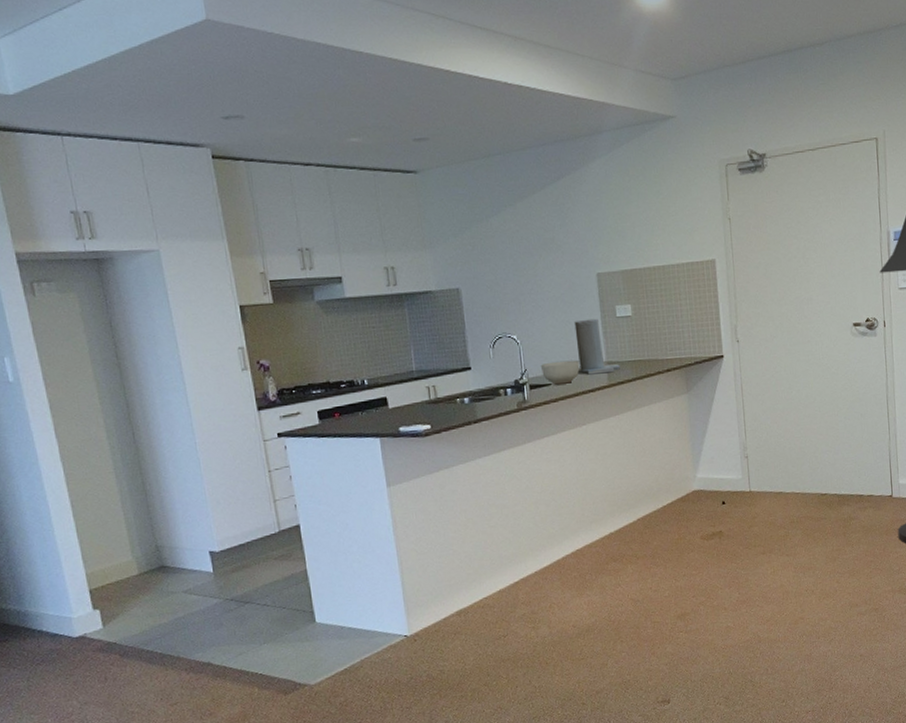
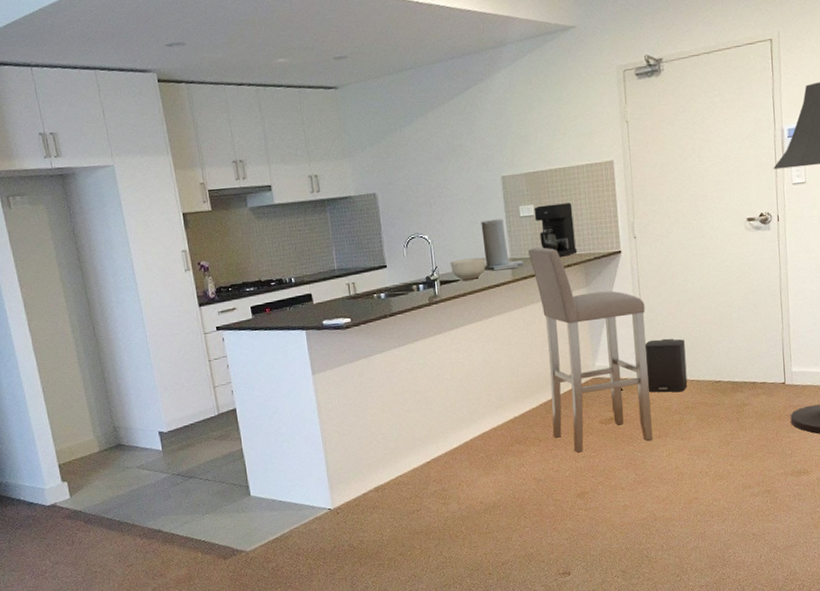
bar stool: none [625,350,757,571] -> present [528,247,653,453]
coffee maker: none [631,303,678,362] -> present [534,202,578,258]
pedal bin: none [748,448,793,506] -> present [645,338,688,393]

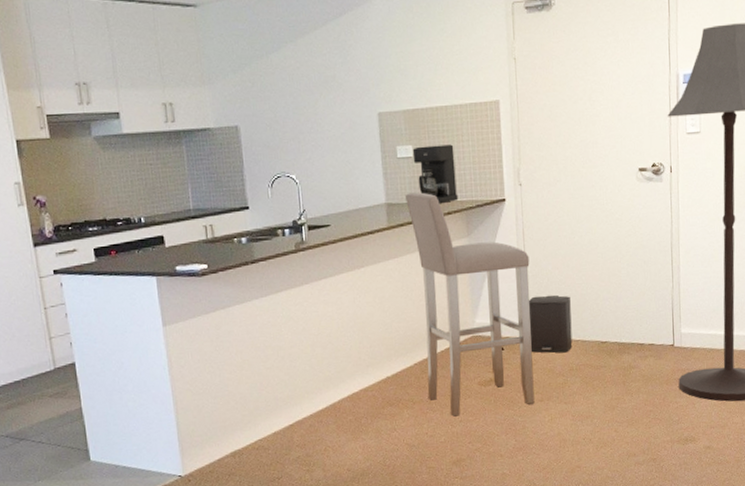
bowl: present [449,257,486,281] -> none [319,201,359,226]
paper towel: present [481,218,524,271] -> none [354,159,400,217]

